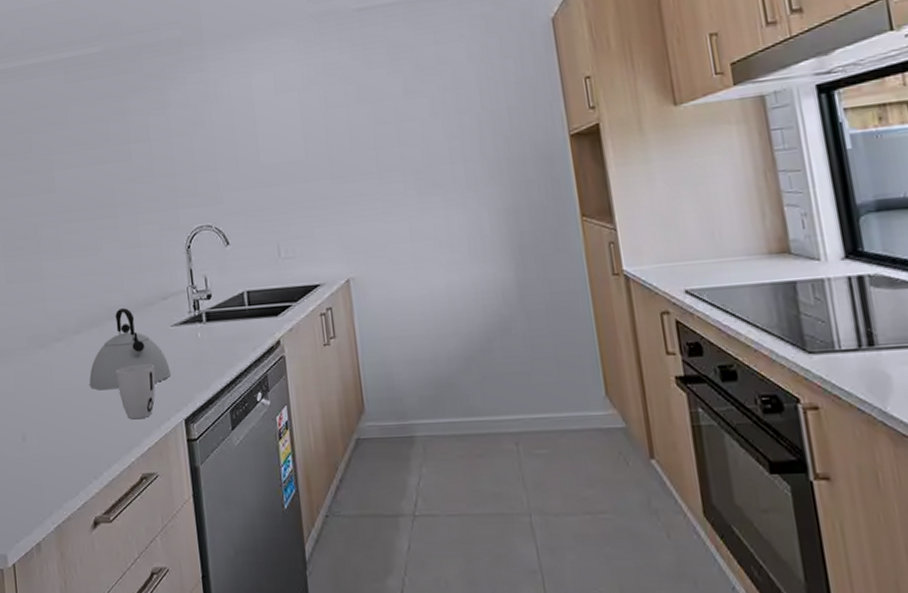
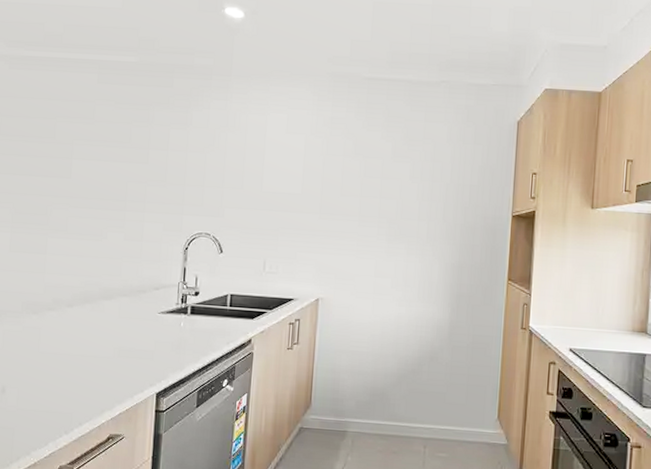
kettle: present [89,307,170,390] -> none [74,290,151,360]
cup: present [115,363,156,420] -> none [100,341,138,388]

